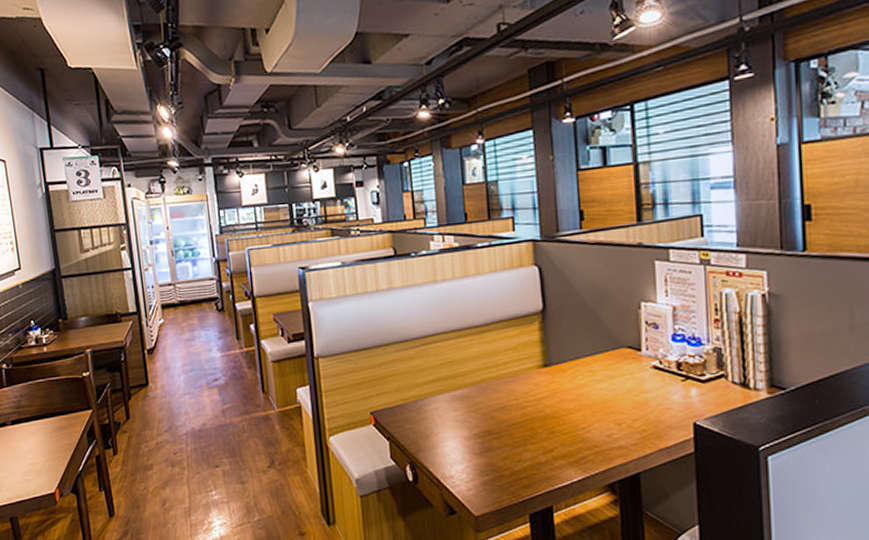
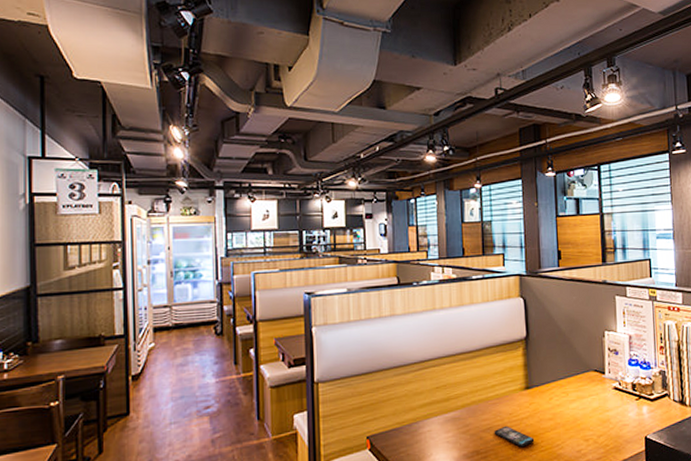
smartphone: none [507,405,556,430] -> present [494,425,535,448]

